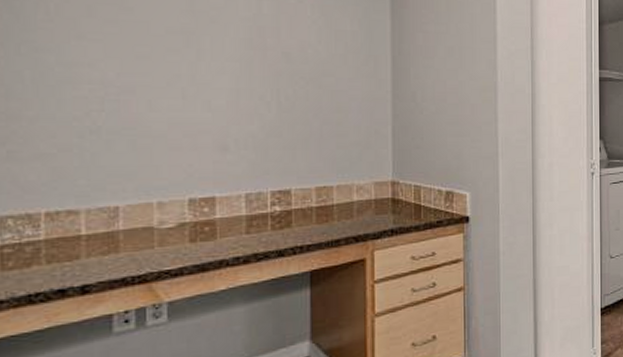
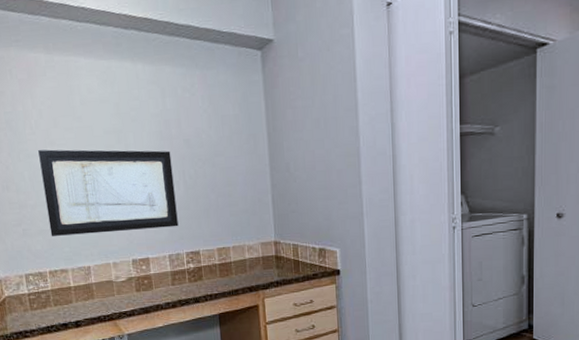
wall art: none [54,44,264,163] -> present [38,149,179,236]

